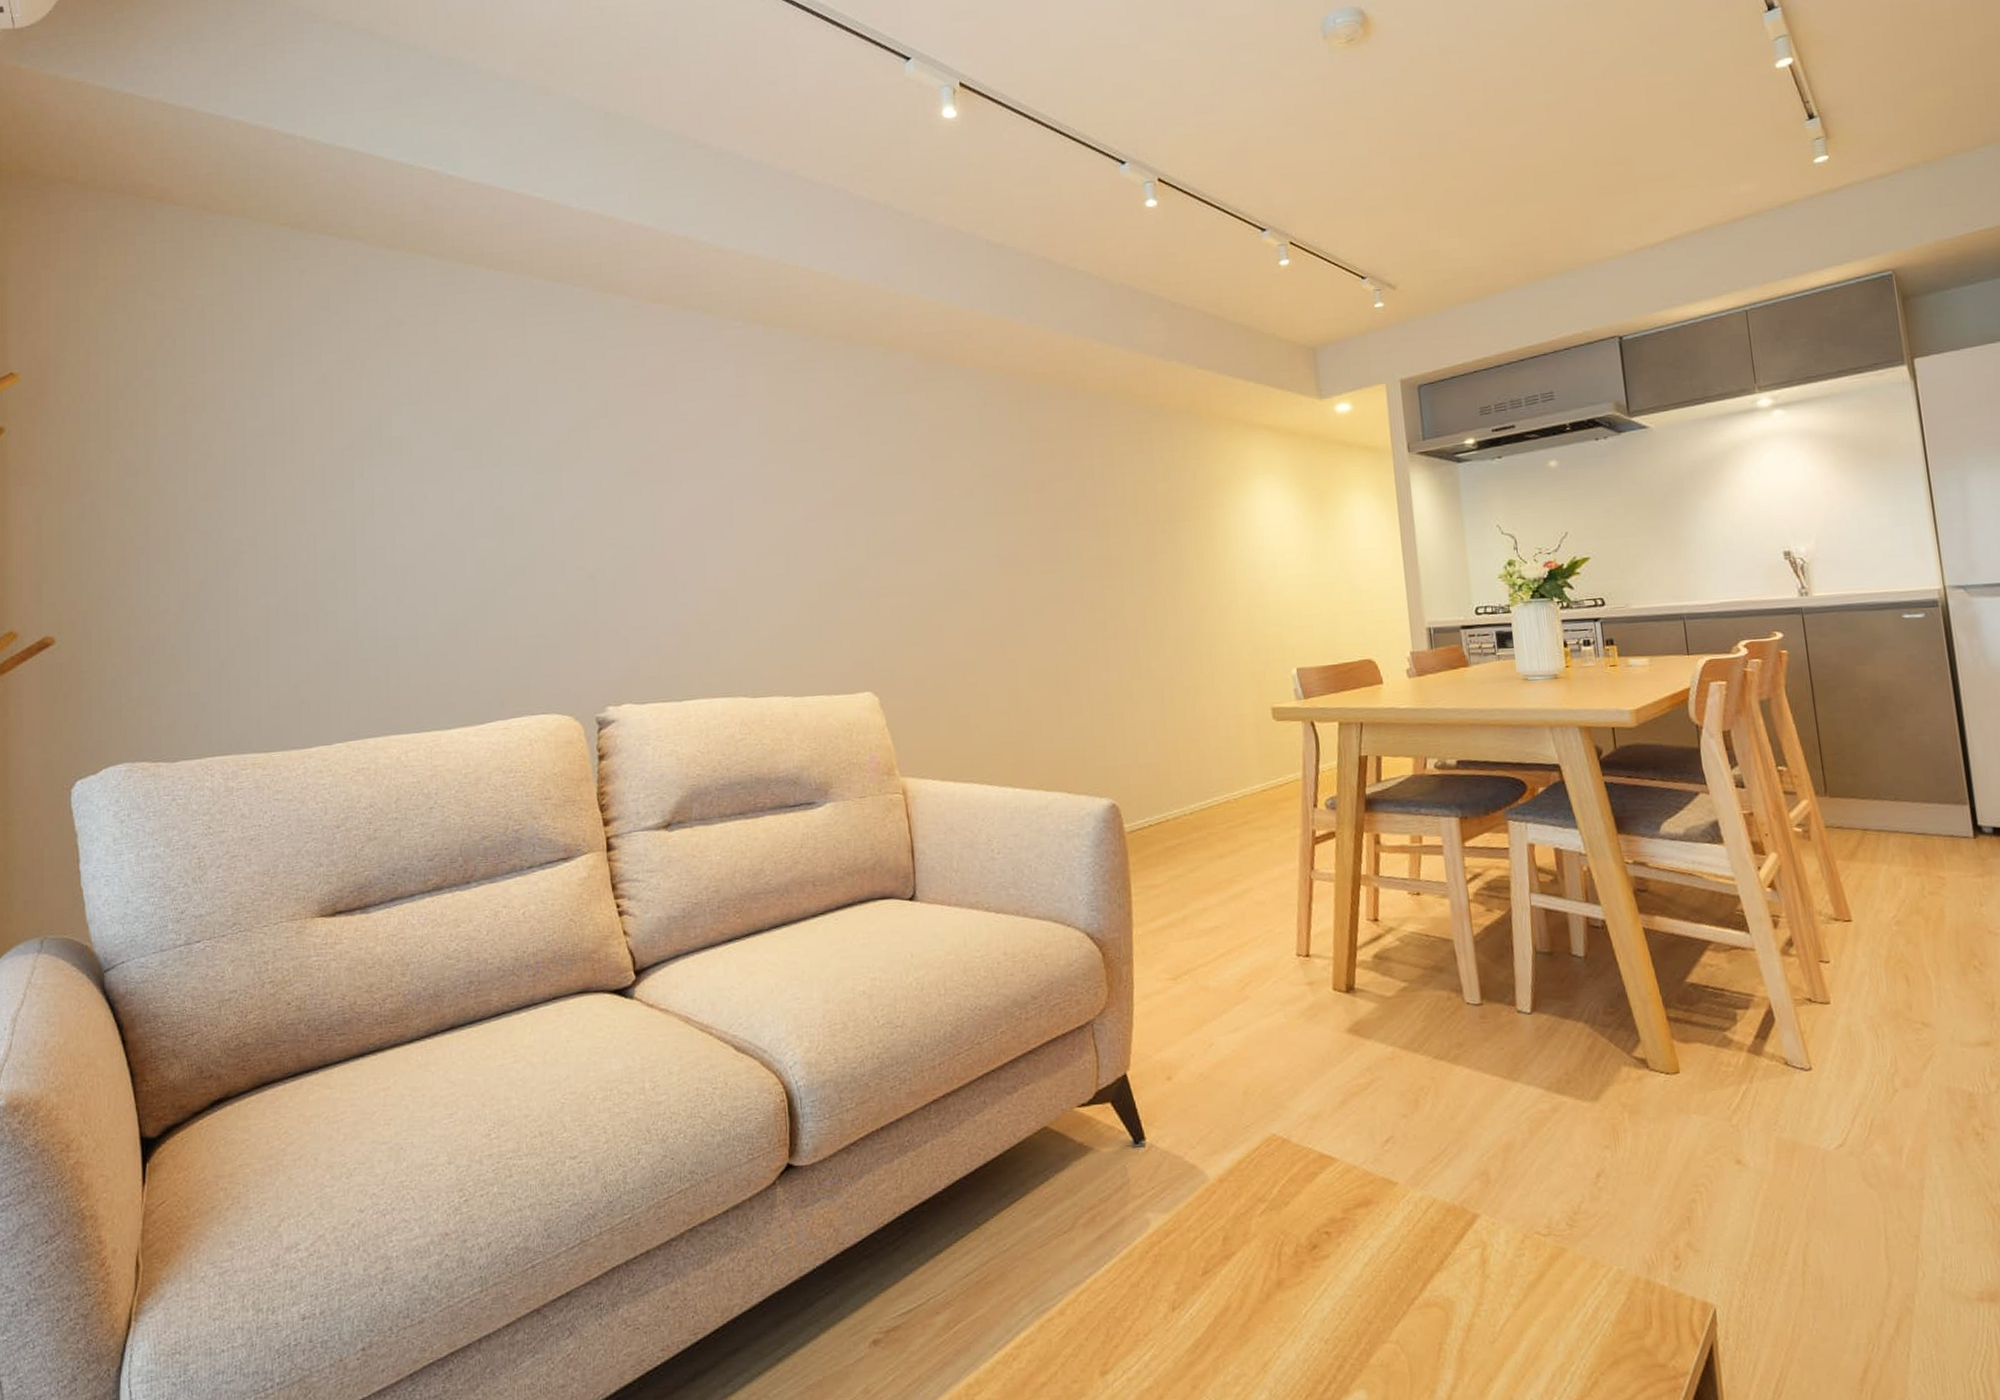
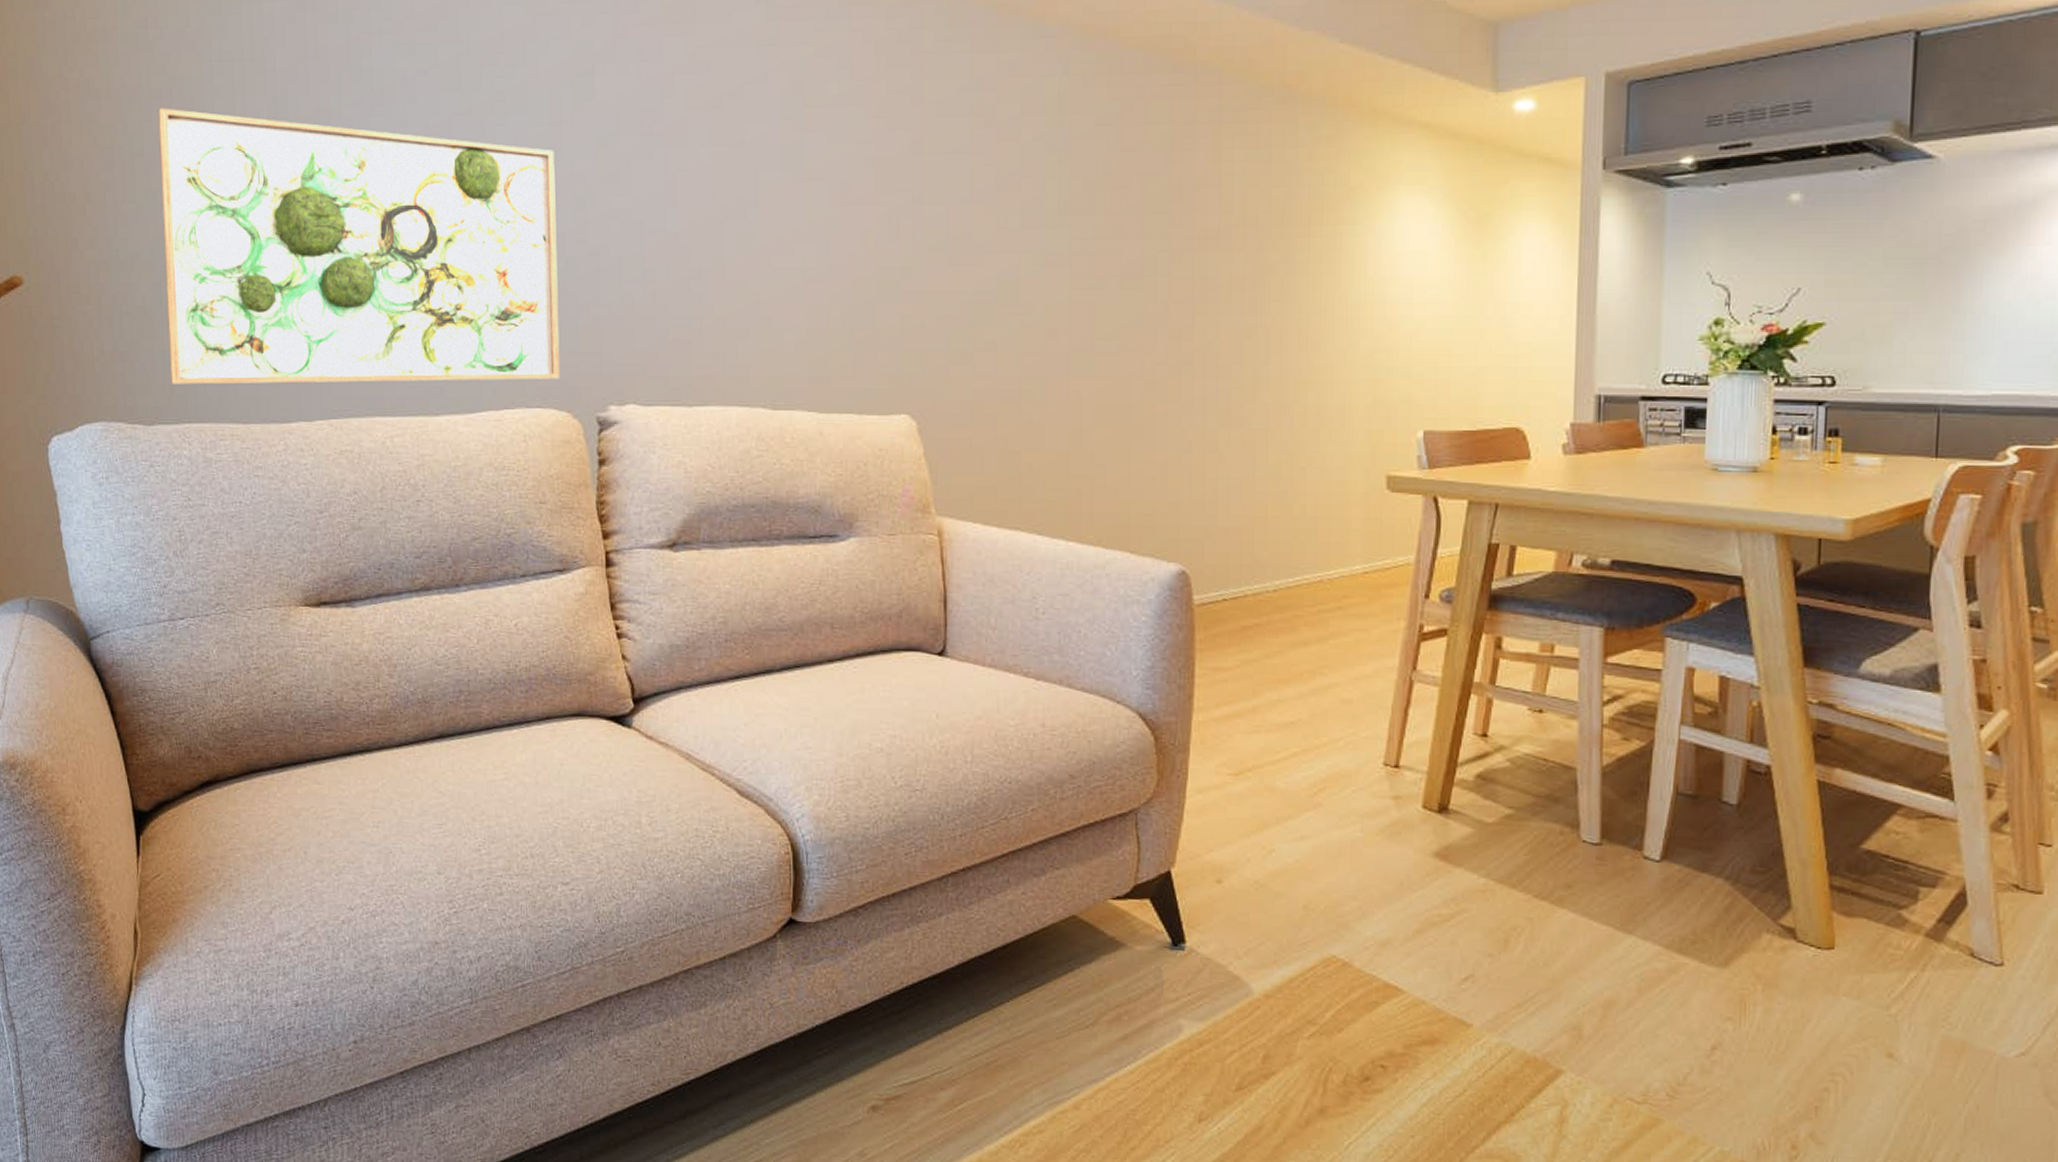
wall art: none [192,479,563,723] -> present [157,108,560,384]

